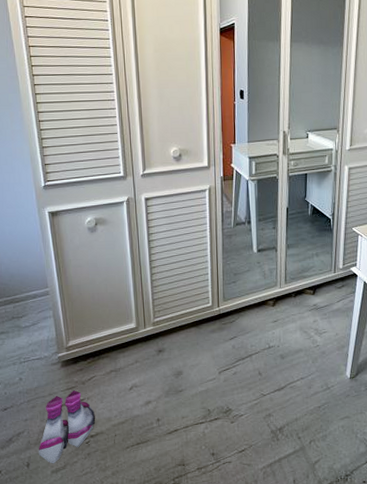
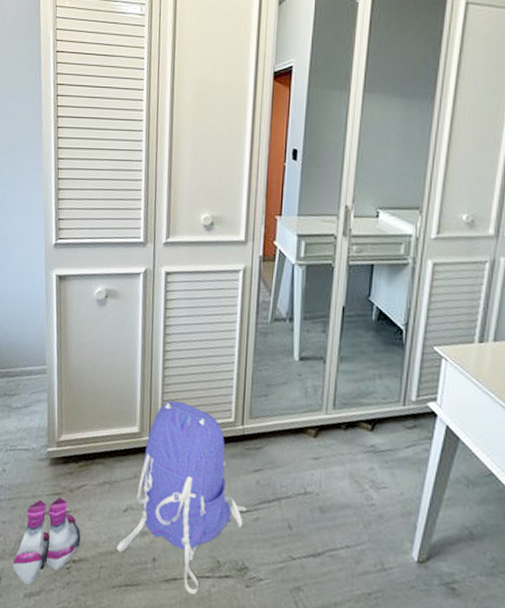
backpack: none [127,298,227,438] -> present [117,400,247,595]

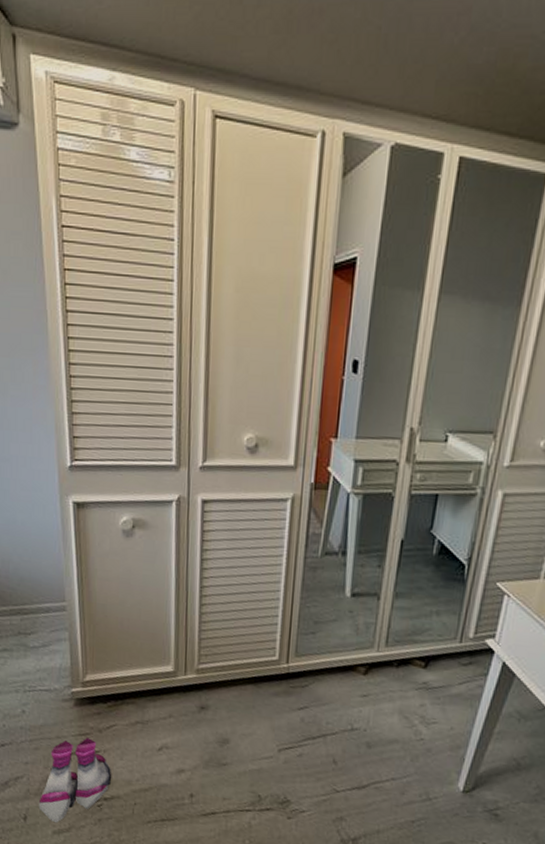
backpack: present [117,400,247,595] -> none [151,638,290,827]

